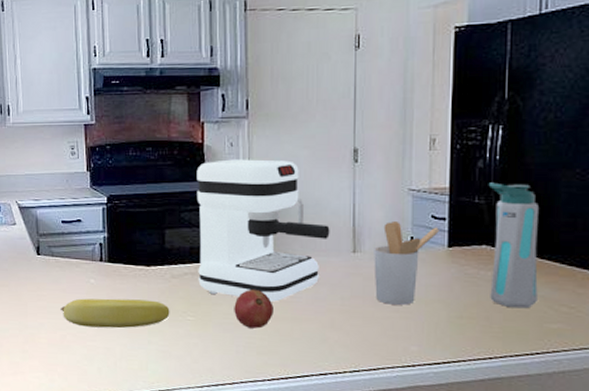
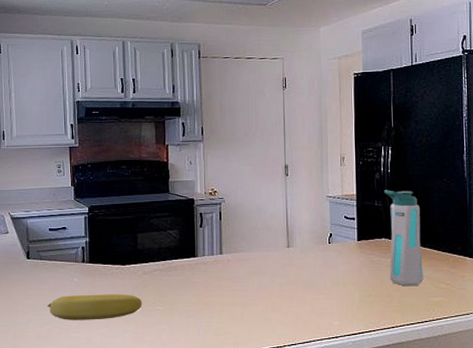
coffee maker: present [196,159,330,302] -> none [163,174,269,291]
fruit: present [234,290,273,329] -> none [195,281,227,314]
utensil holder: present [374,220,439,305] -> none [303,221,350,288]

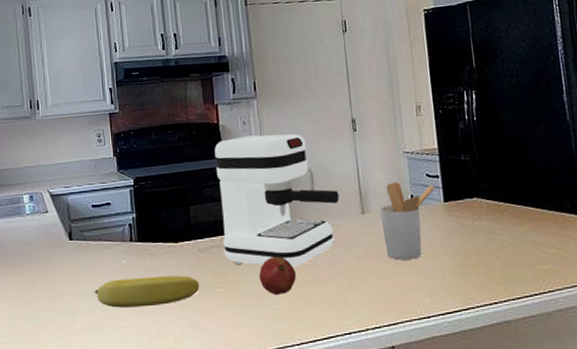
coffee maker: none [163,174,269,291] -> present [214,134,340,267]
fruit: none [195,281,227,314] -> present [259,257,296,295]
utensil holder: none [303,221,350,288] -> present [380,181,435,260]
water bottle: present [383,190,423,287] -> none [470,140,528,254]

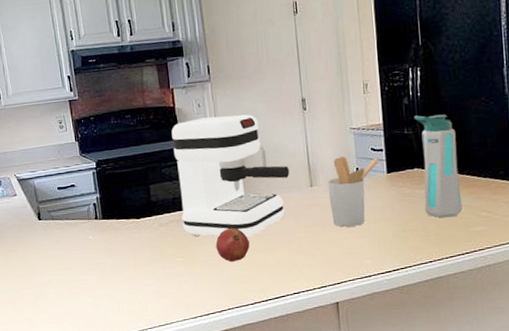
banana: present [94,275,200,308] -> none [64,248,162,279]
water bottle: none [470,140,528,254] -> present [413,114,463,218]

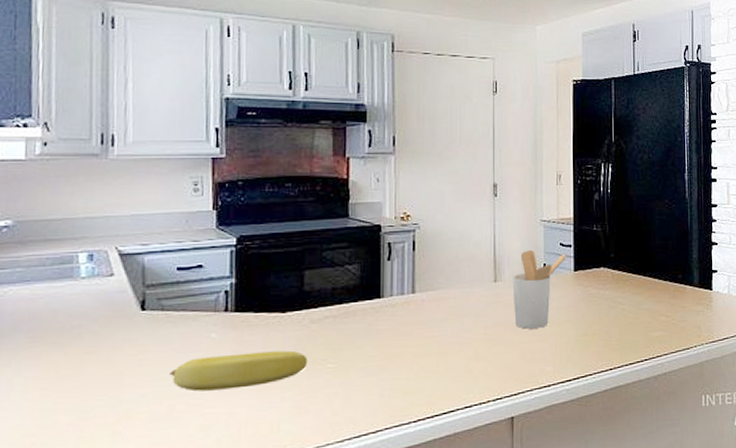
banana: none [64,248,162,279] -> present [169,350,308,392]
coffee maker: present [171,114,290,237] -> none [340,194,473,338]
fruit: present [215,228,250,262] -> none [379,327,419,369]
water bottle: present [413,114,463,218] -> none [603,212,643,322]

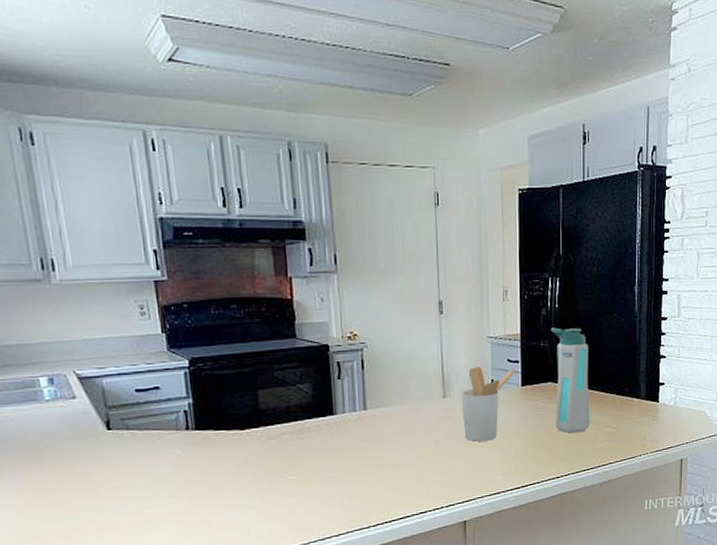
banana: present [169,350,308,392] -> none [142,464,270,502]
water bottle: none [603,212,643,322] -> present [550,327,590,434]

